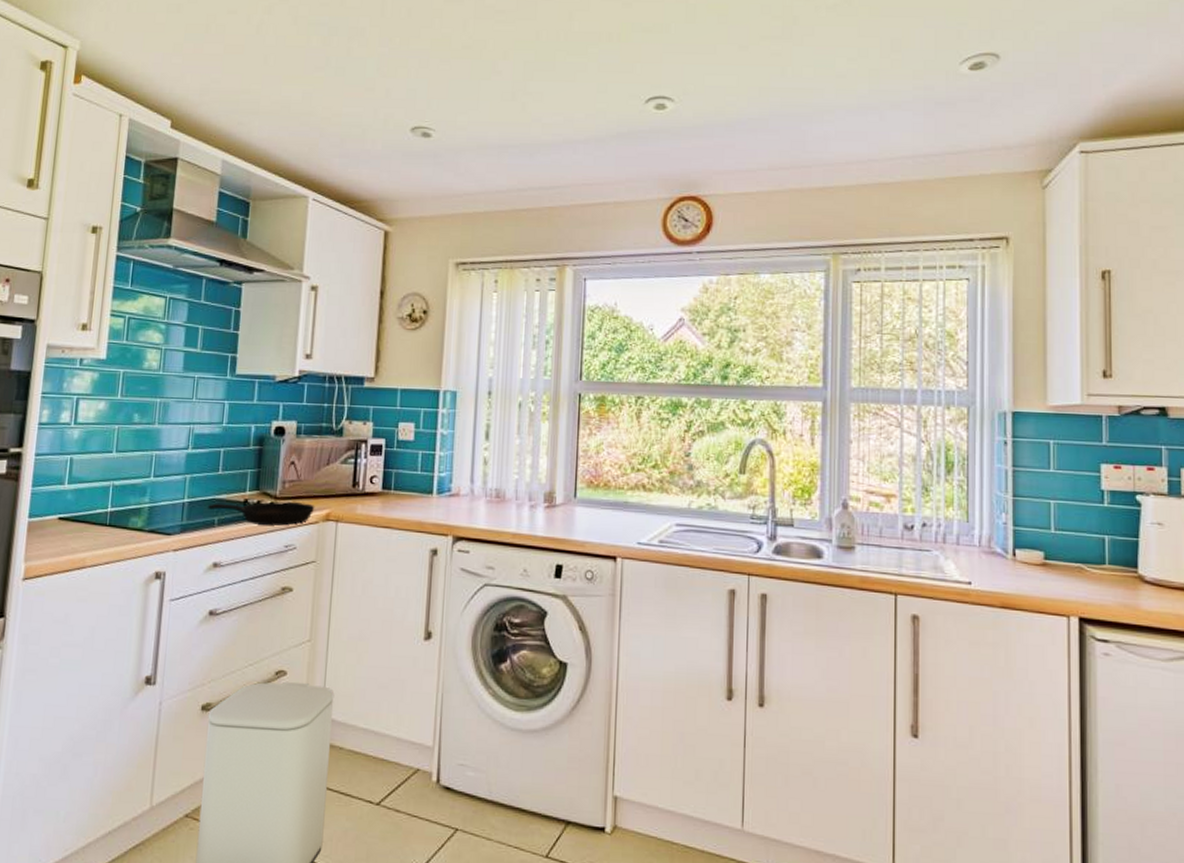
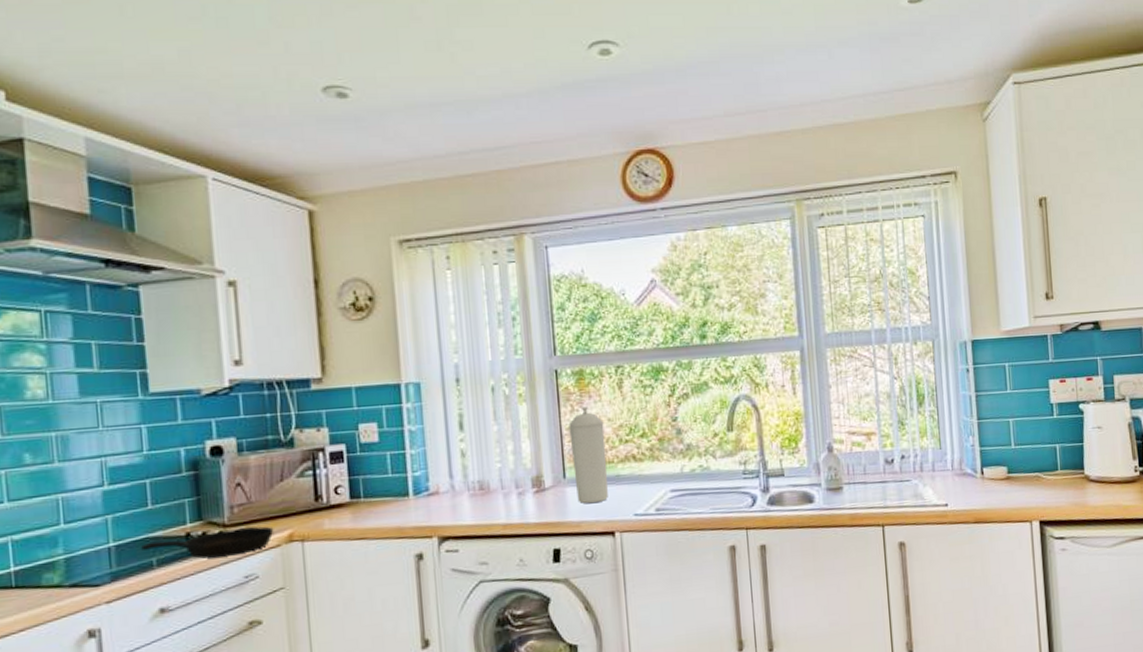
canister: none [584,431,619,526] -> present [568,406,608,504]

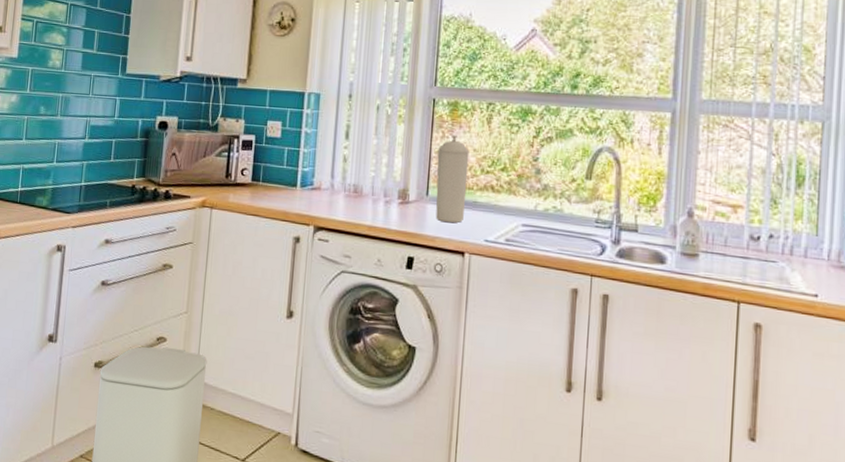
frying pan: present [141,526,274,559] -> none [101,187,193,209]

